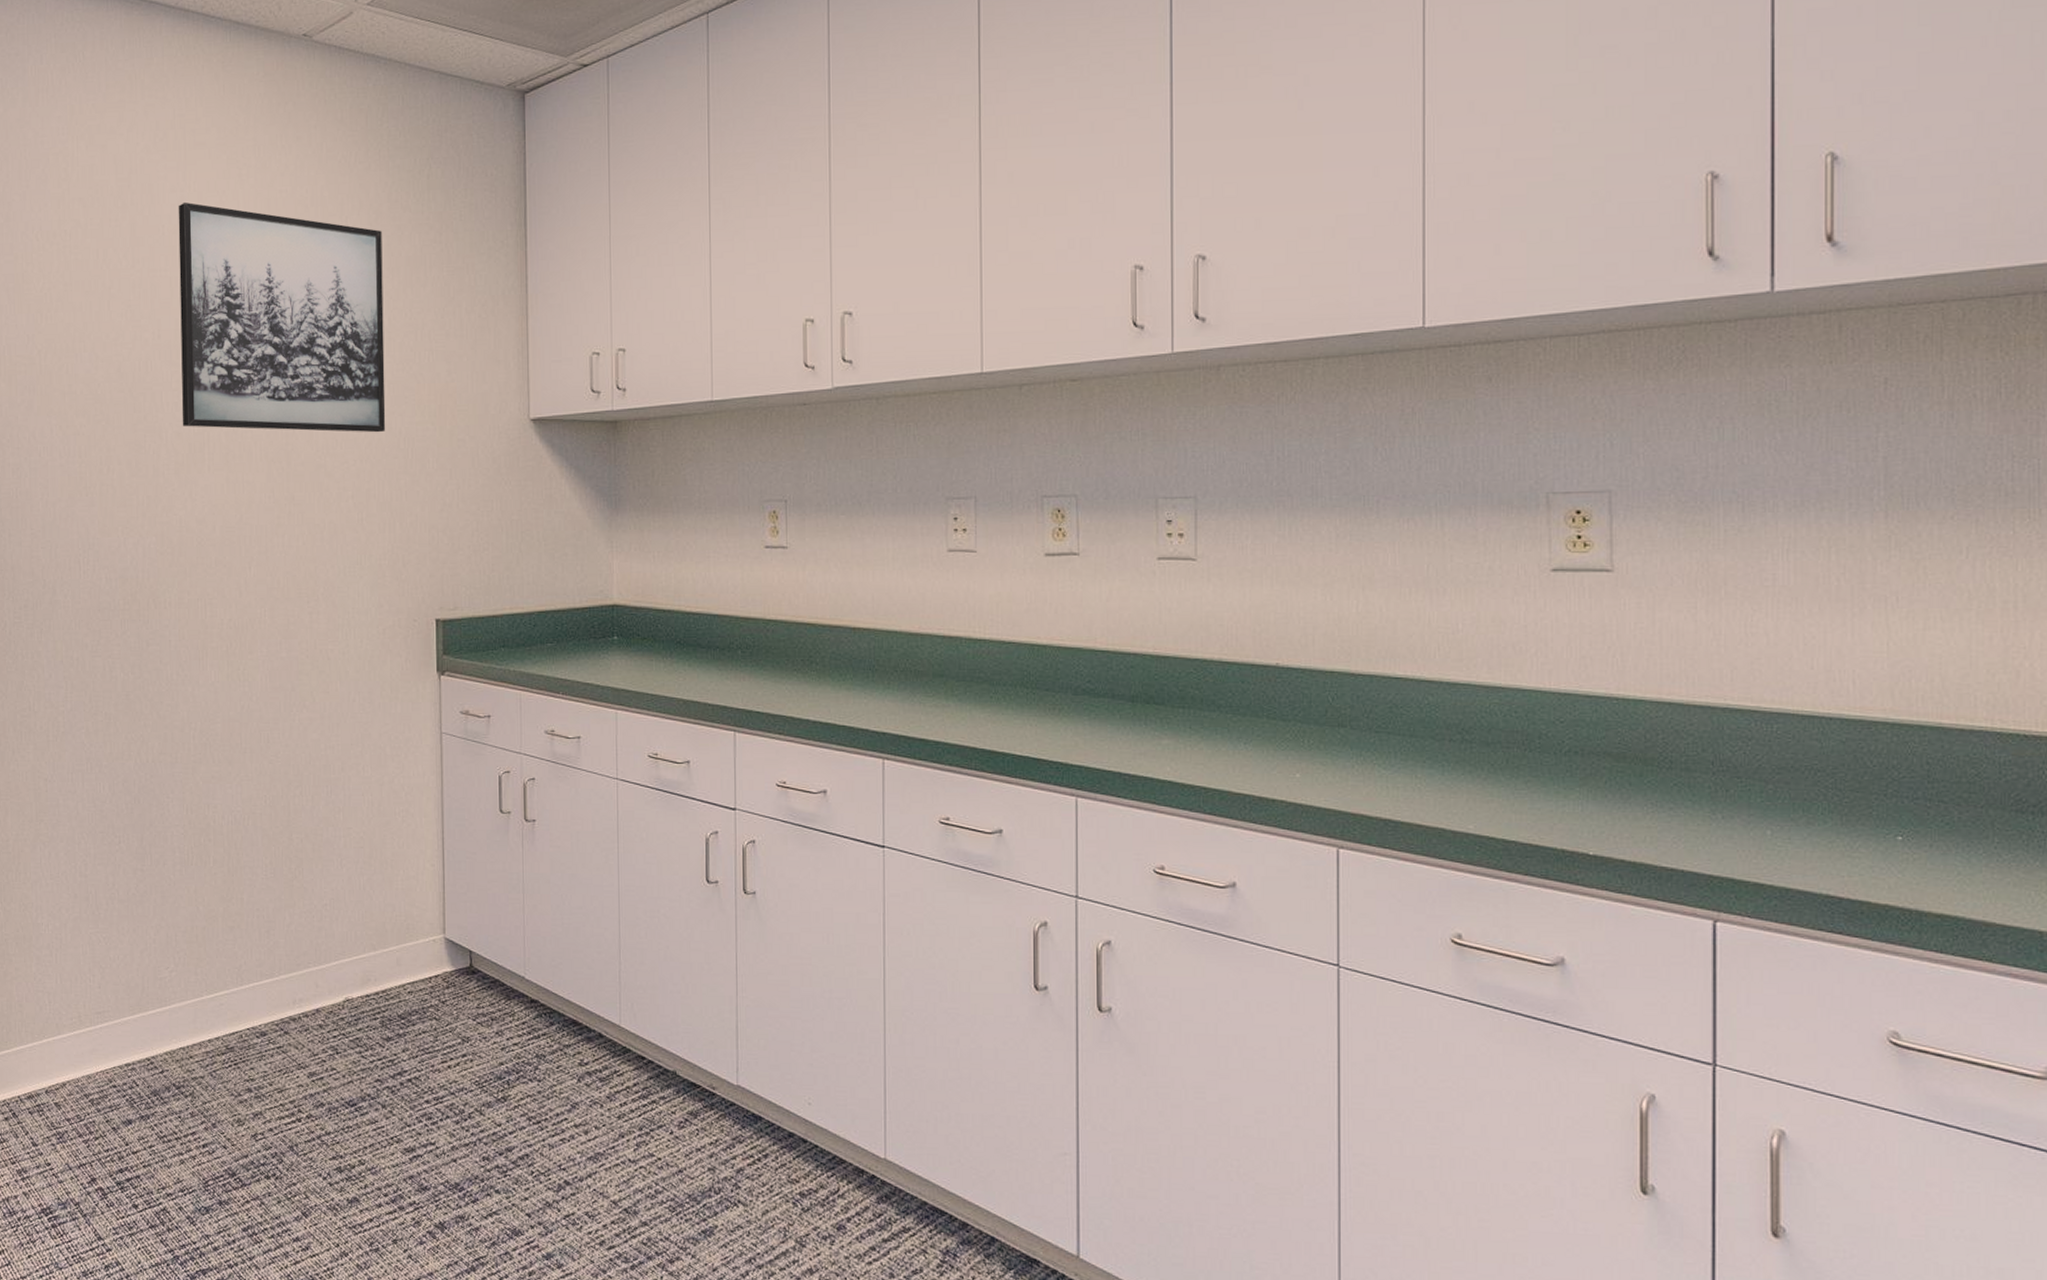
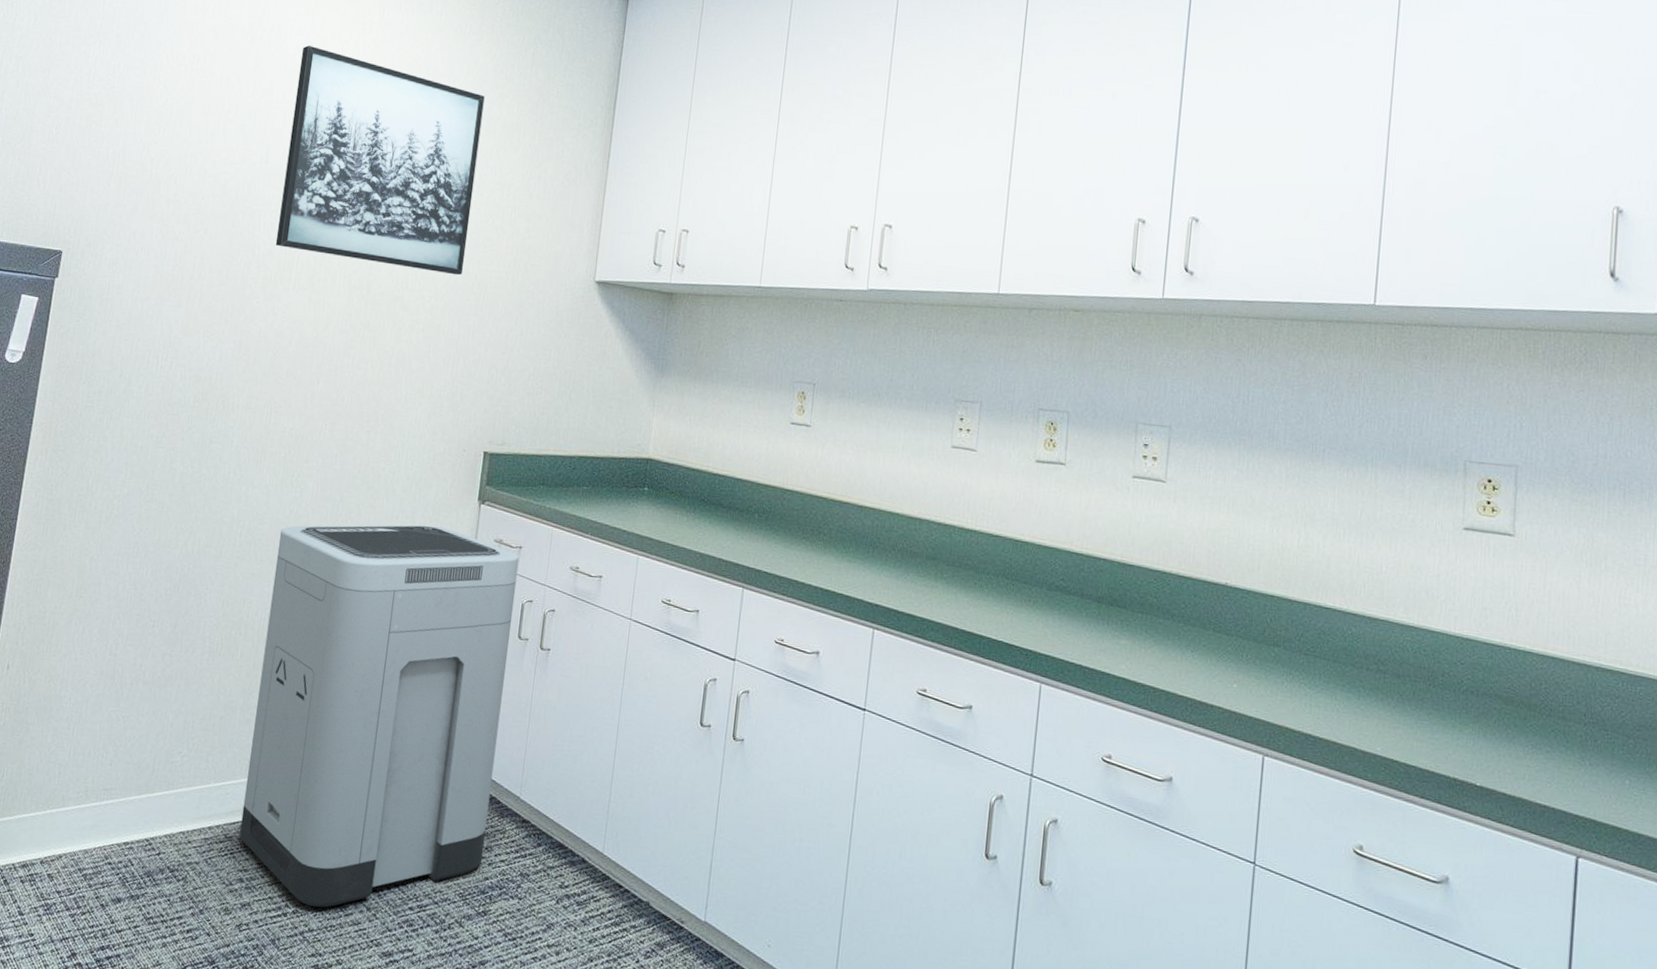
trash can: none [234,705,495,1110] -> present [239,525,520,908]

